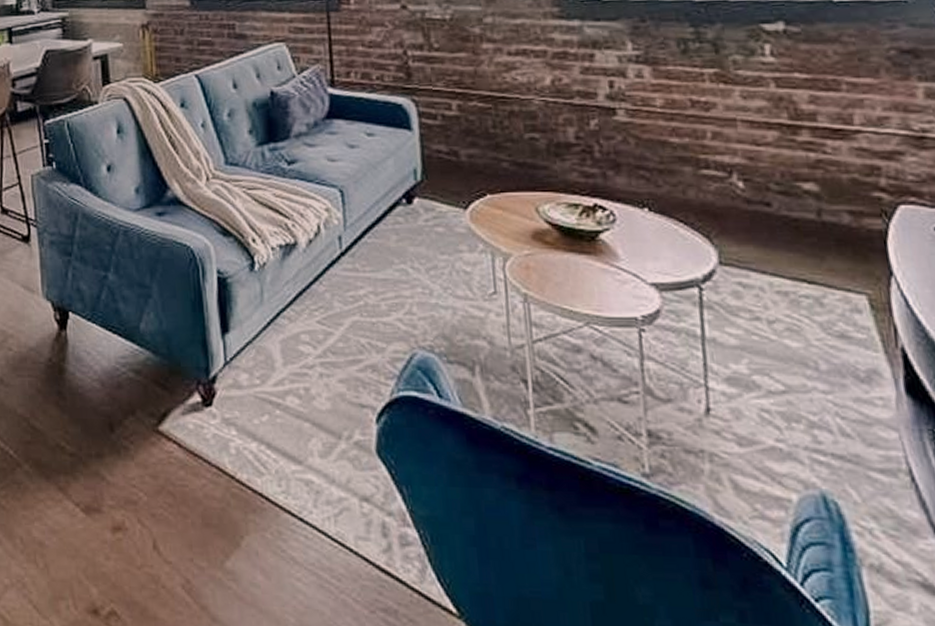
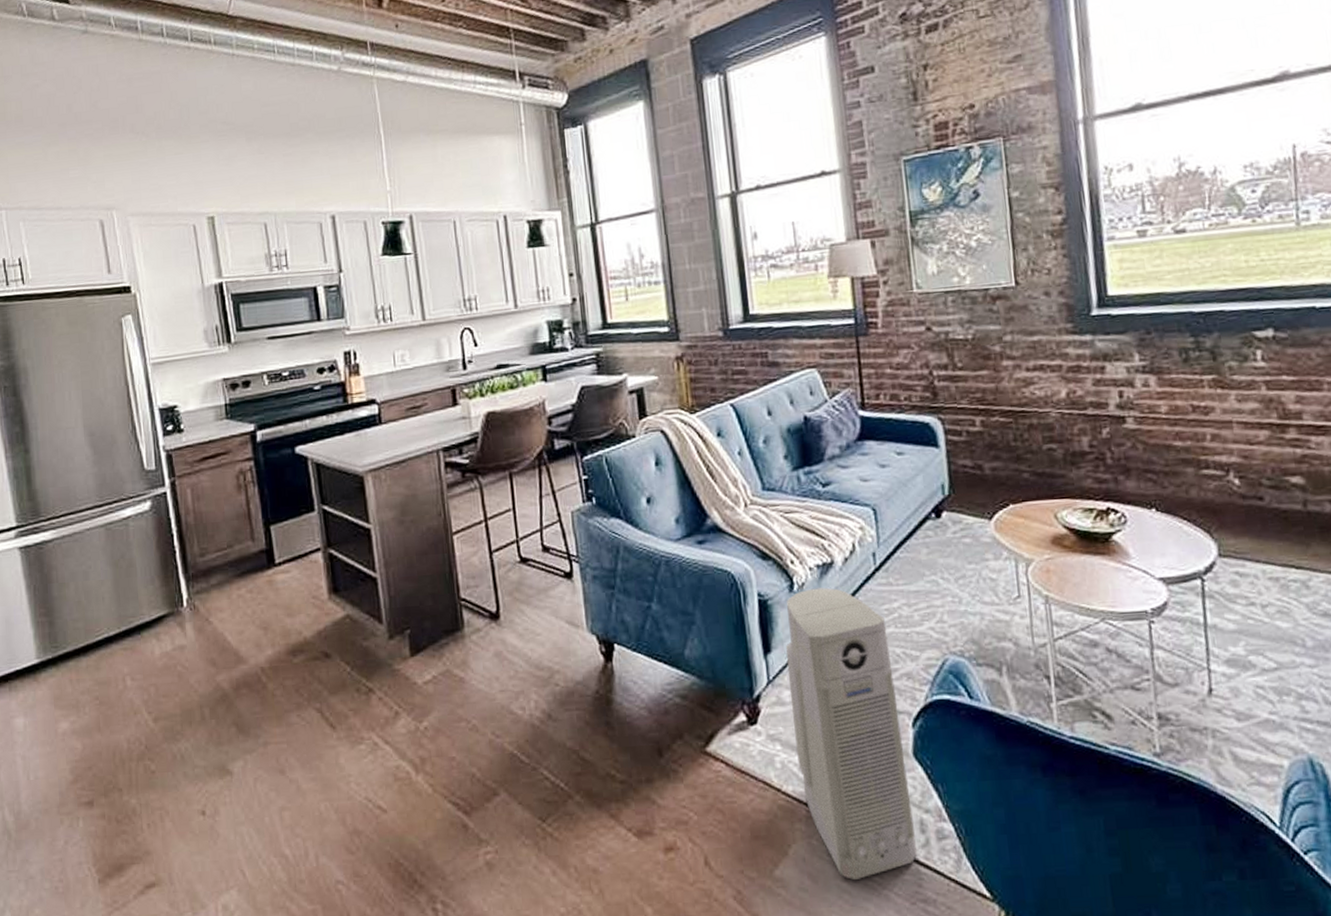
air purifier: none [244,269,379,581] -> present [785,587,918,881]

